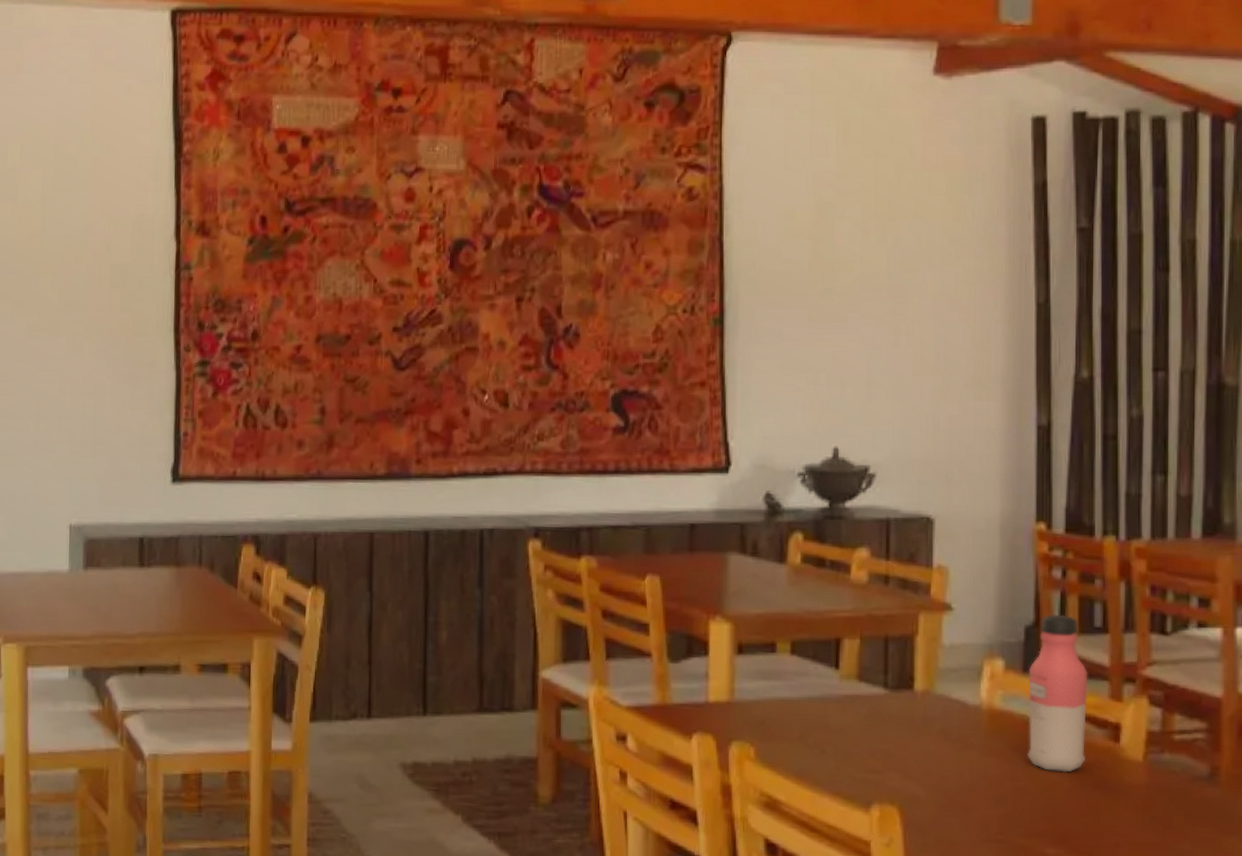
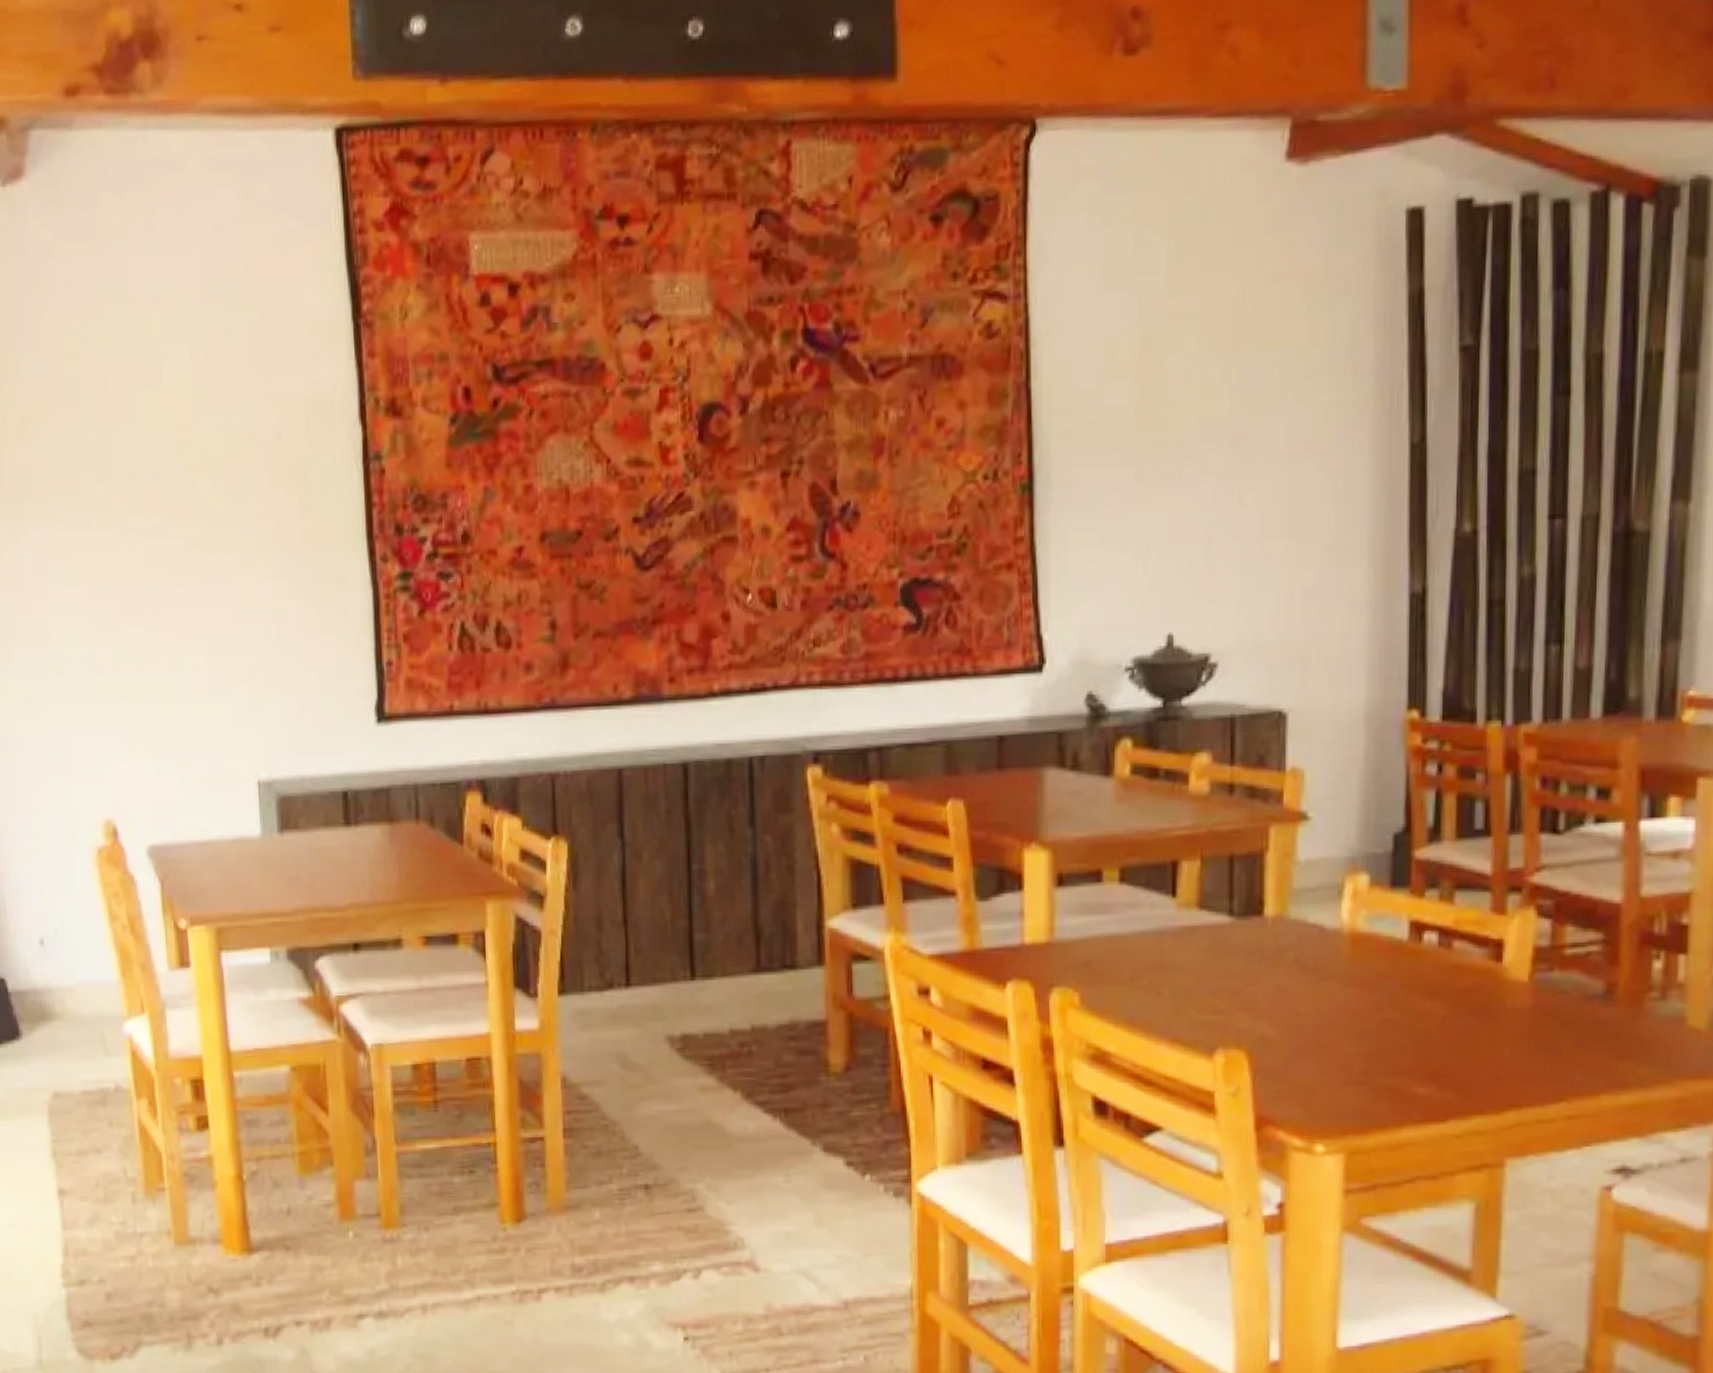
water bottle: present [1028,614,1088,773] -> none [1395,817,1467,1000]

